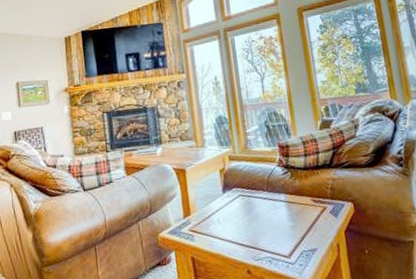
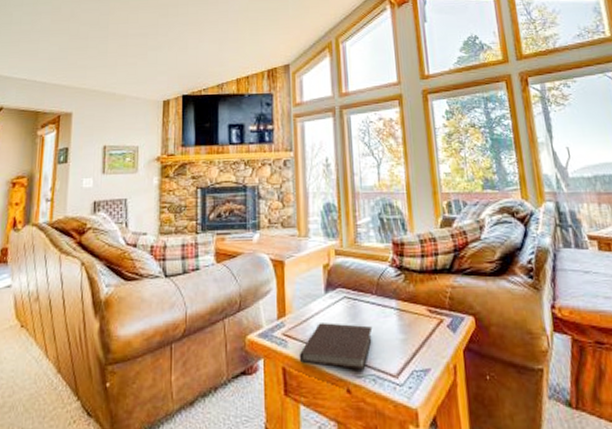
notebook: none [204,217,266,255] -> present [299,323,373,371]

